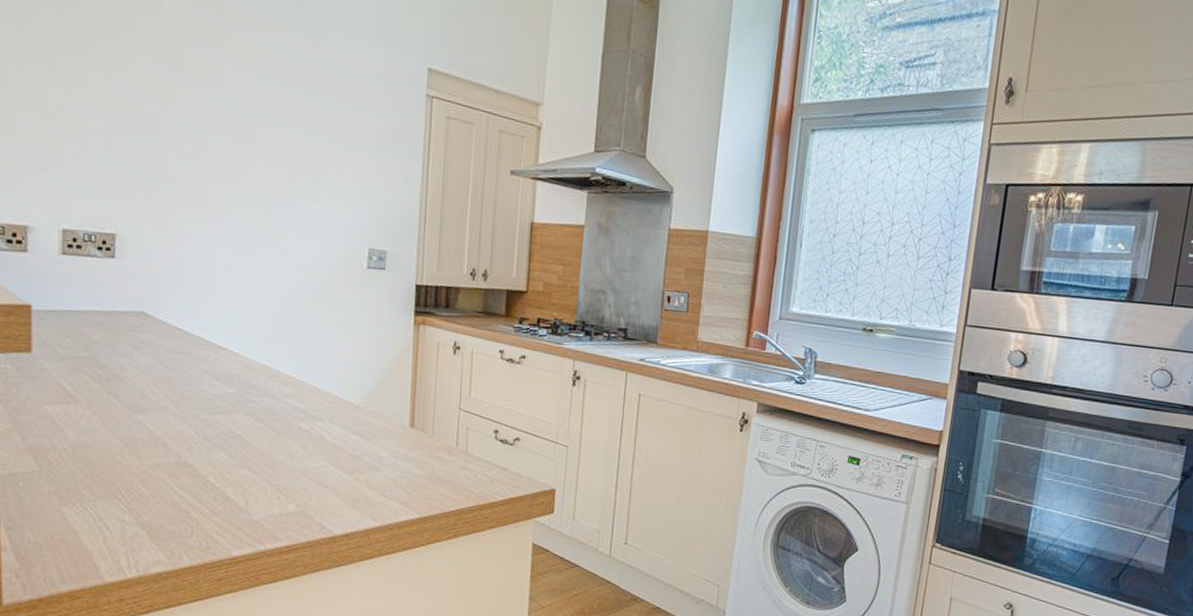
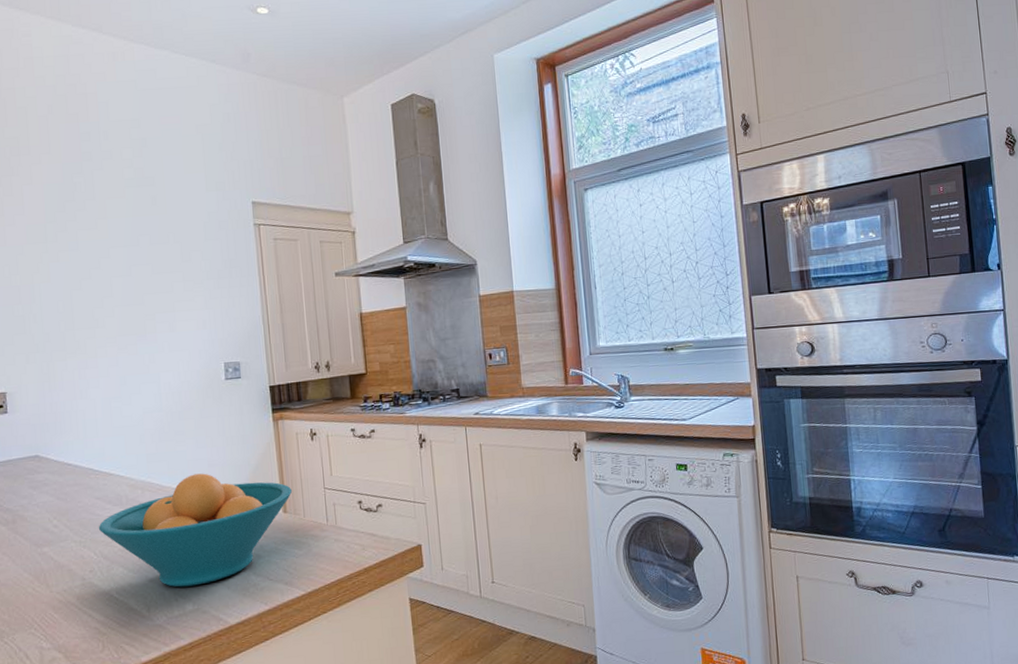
fruit bowl: none [202,366,423,487] -> present [98,473,292,588]

